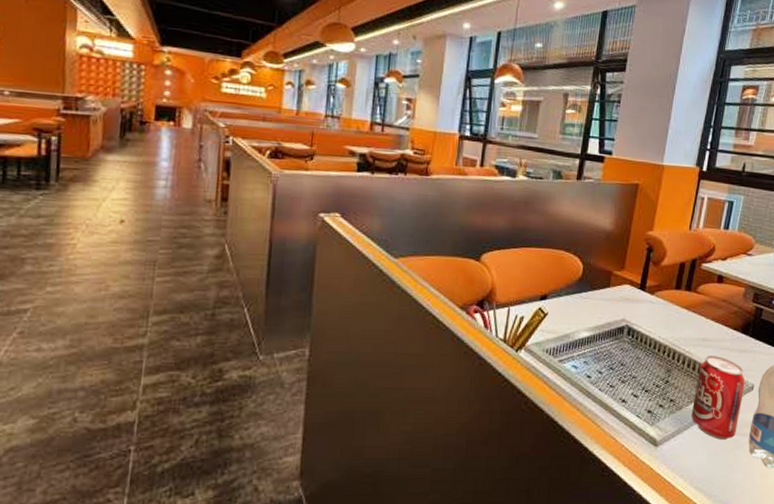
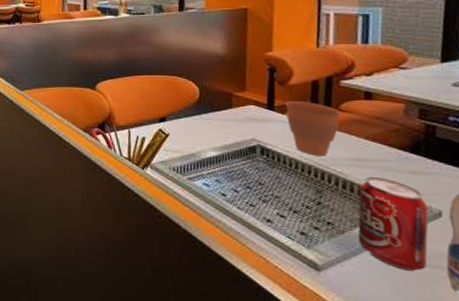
cup: none [654,281,698,337] -> present [284,100,341,157]

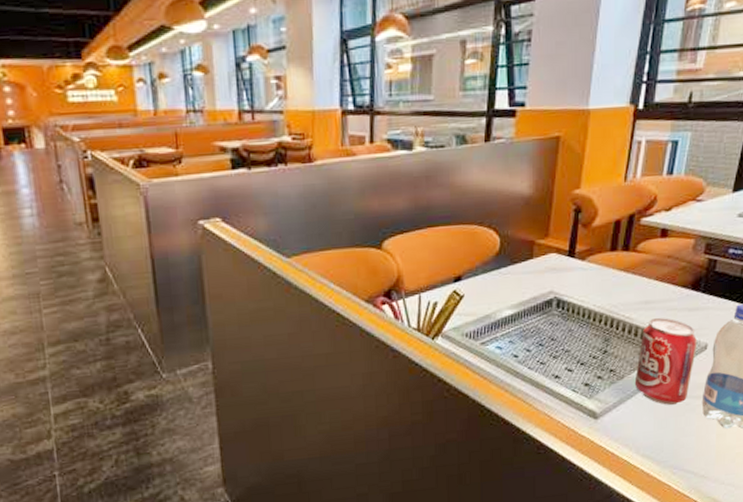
cup: present [284,100,341,157] -> none [586,244,637,303]

